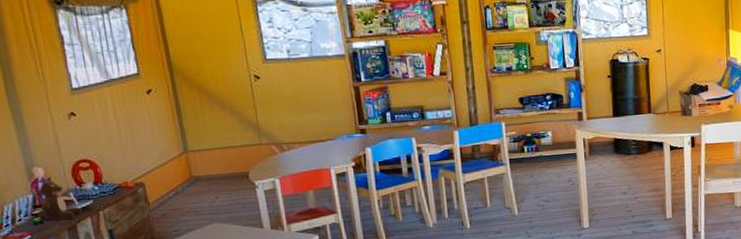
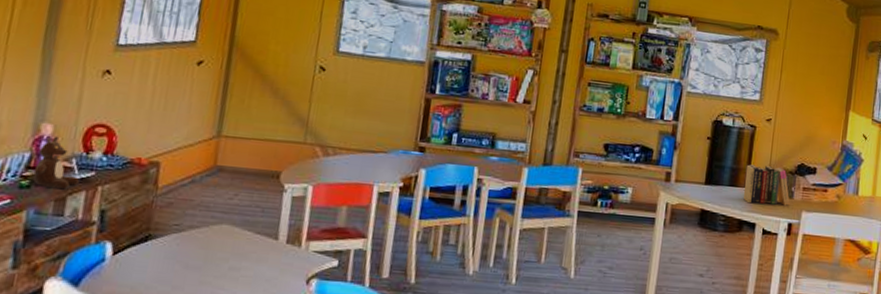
books: none [646,91,690,126] -> present [744,164,790,206]

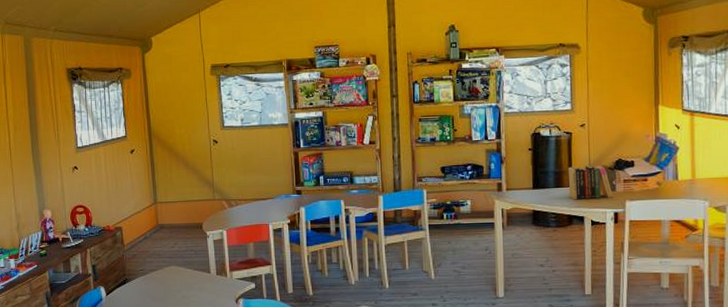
stuffed animal: present [33,136,79,190] -> none [46,217,75,254]

